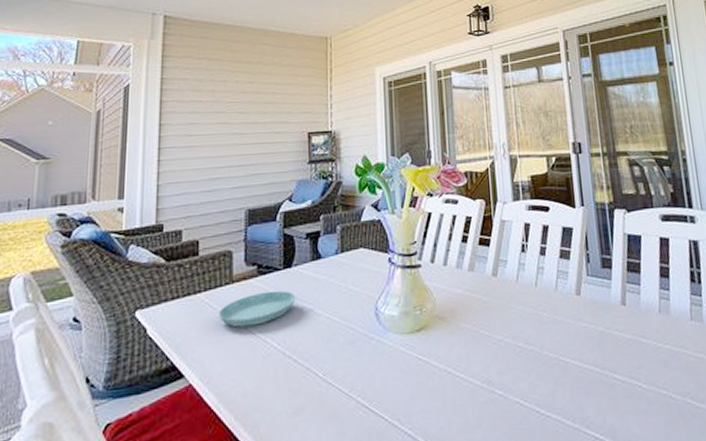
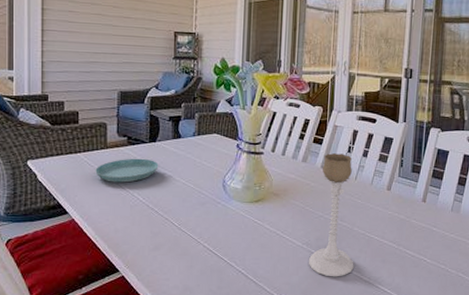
candle holder: none [492,254,551,426] -> present [309,153,354,277]

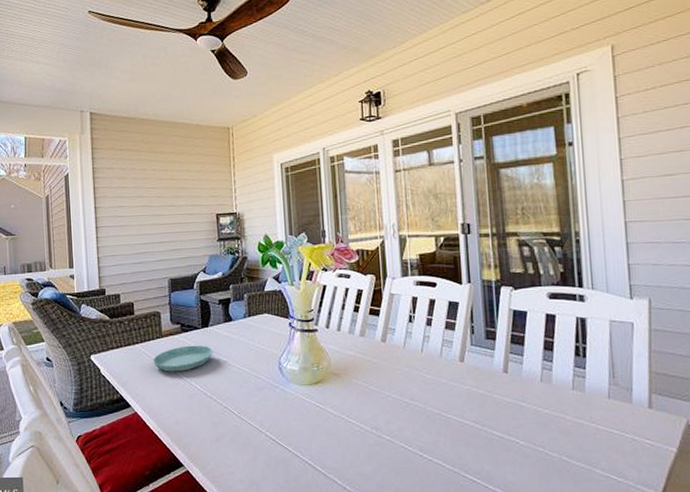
candle holder: present [309,153,354,277] -> none [381,324,433,466]

